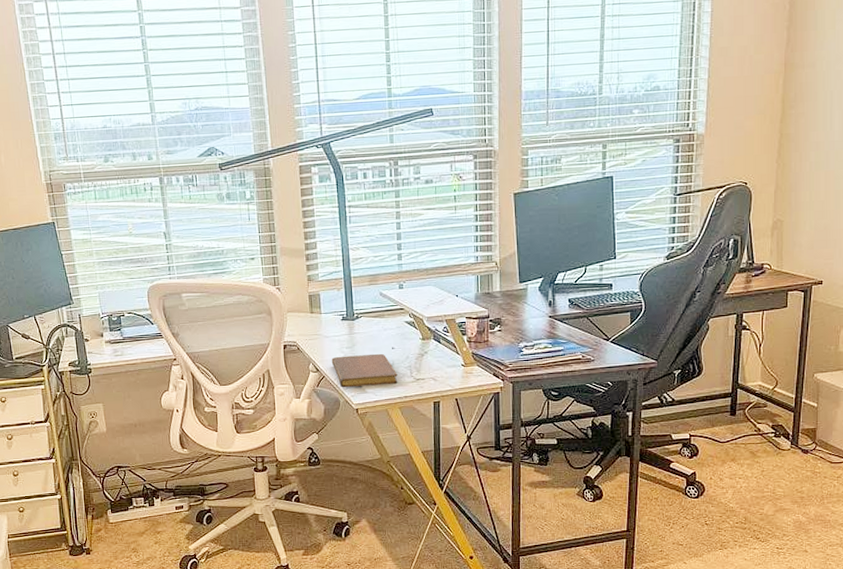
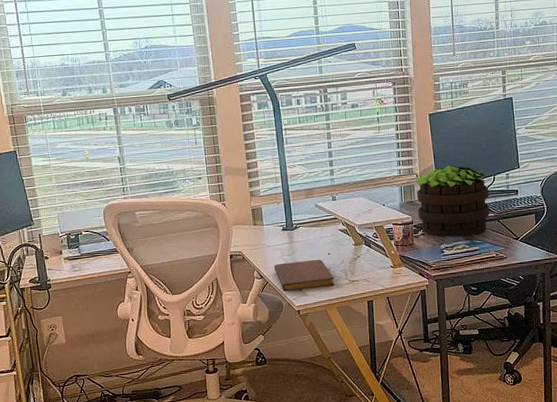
potted plant: none [494,253,580,335] -> present [415,165,490,237]

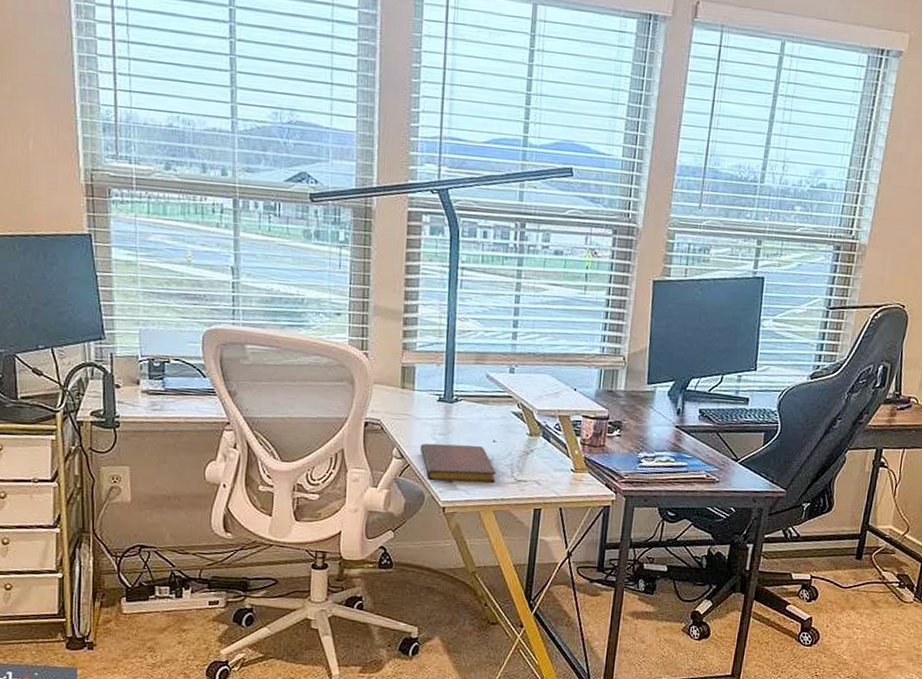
potted plant: present [415,165,490,237] -> none [616,352,716,447]

